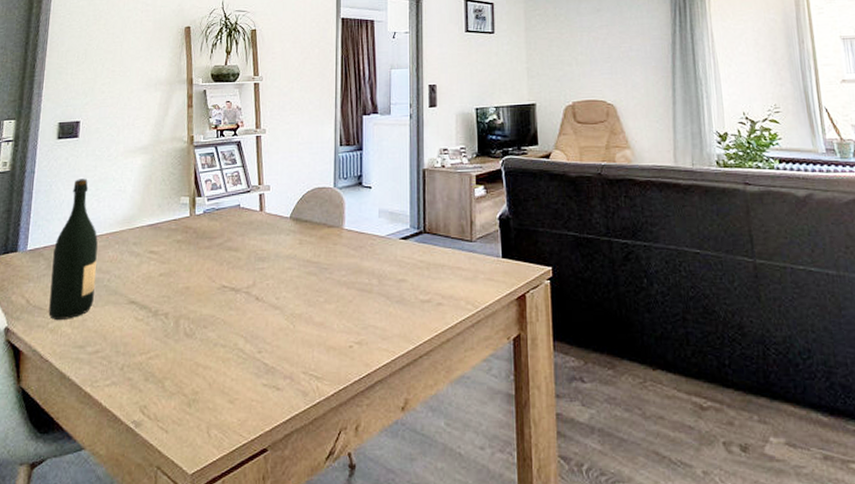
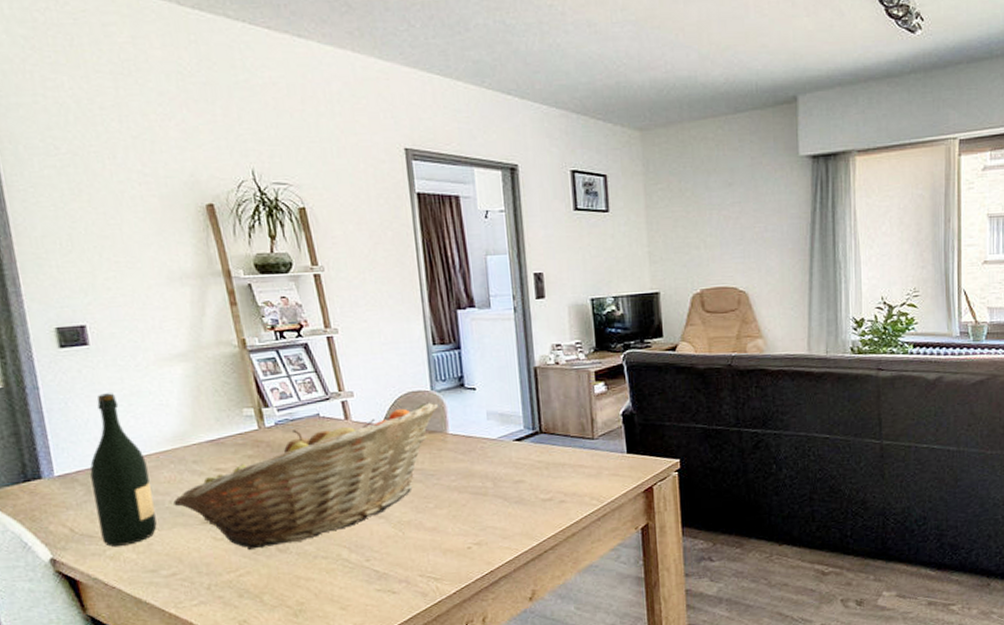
fruit basket: none [111,198,338,333] -> present [173,402,438,551]

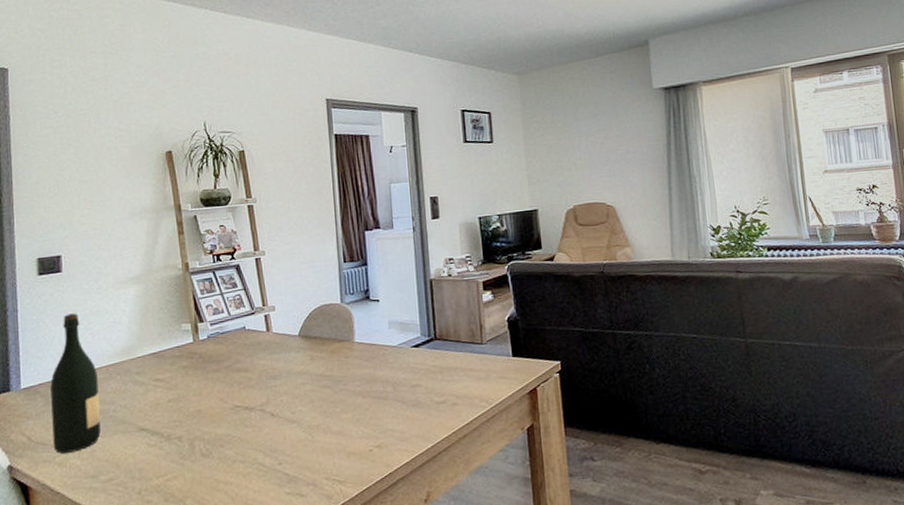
fruit basket: present [173,402,438,551] -> none [117,313,346,456]

